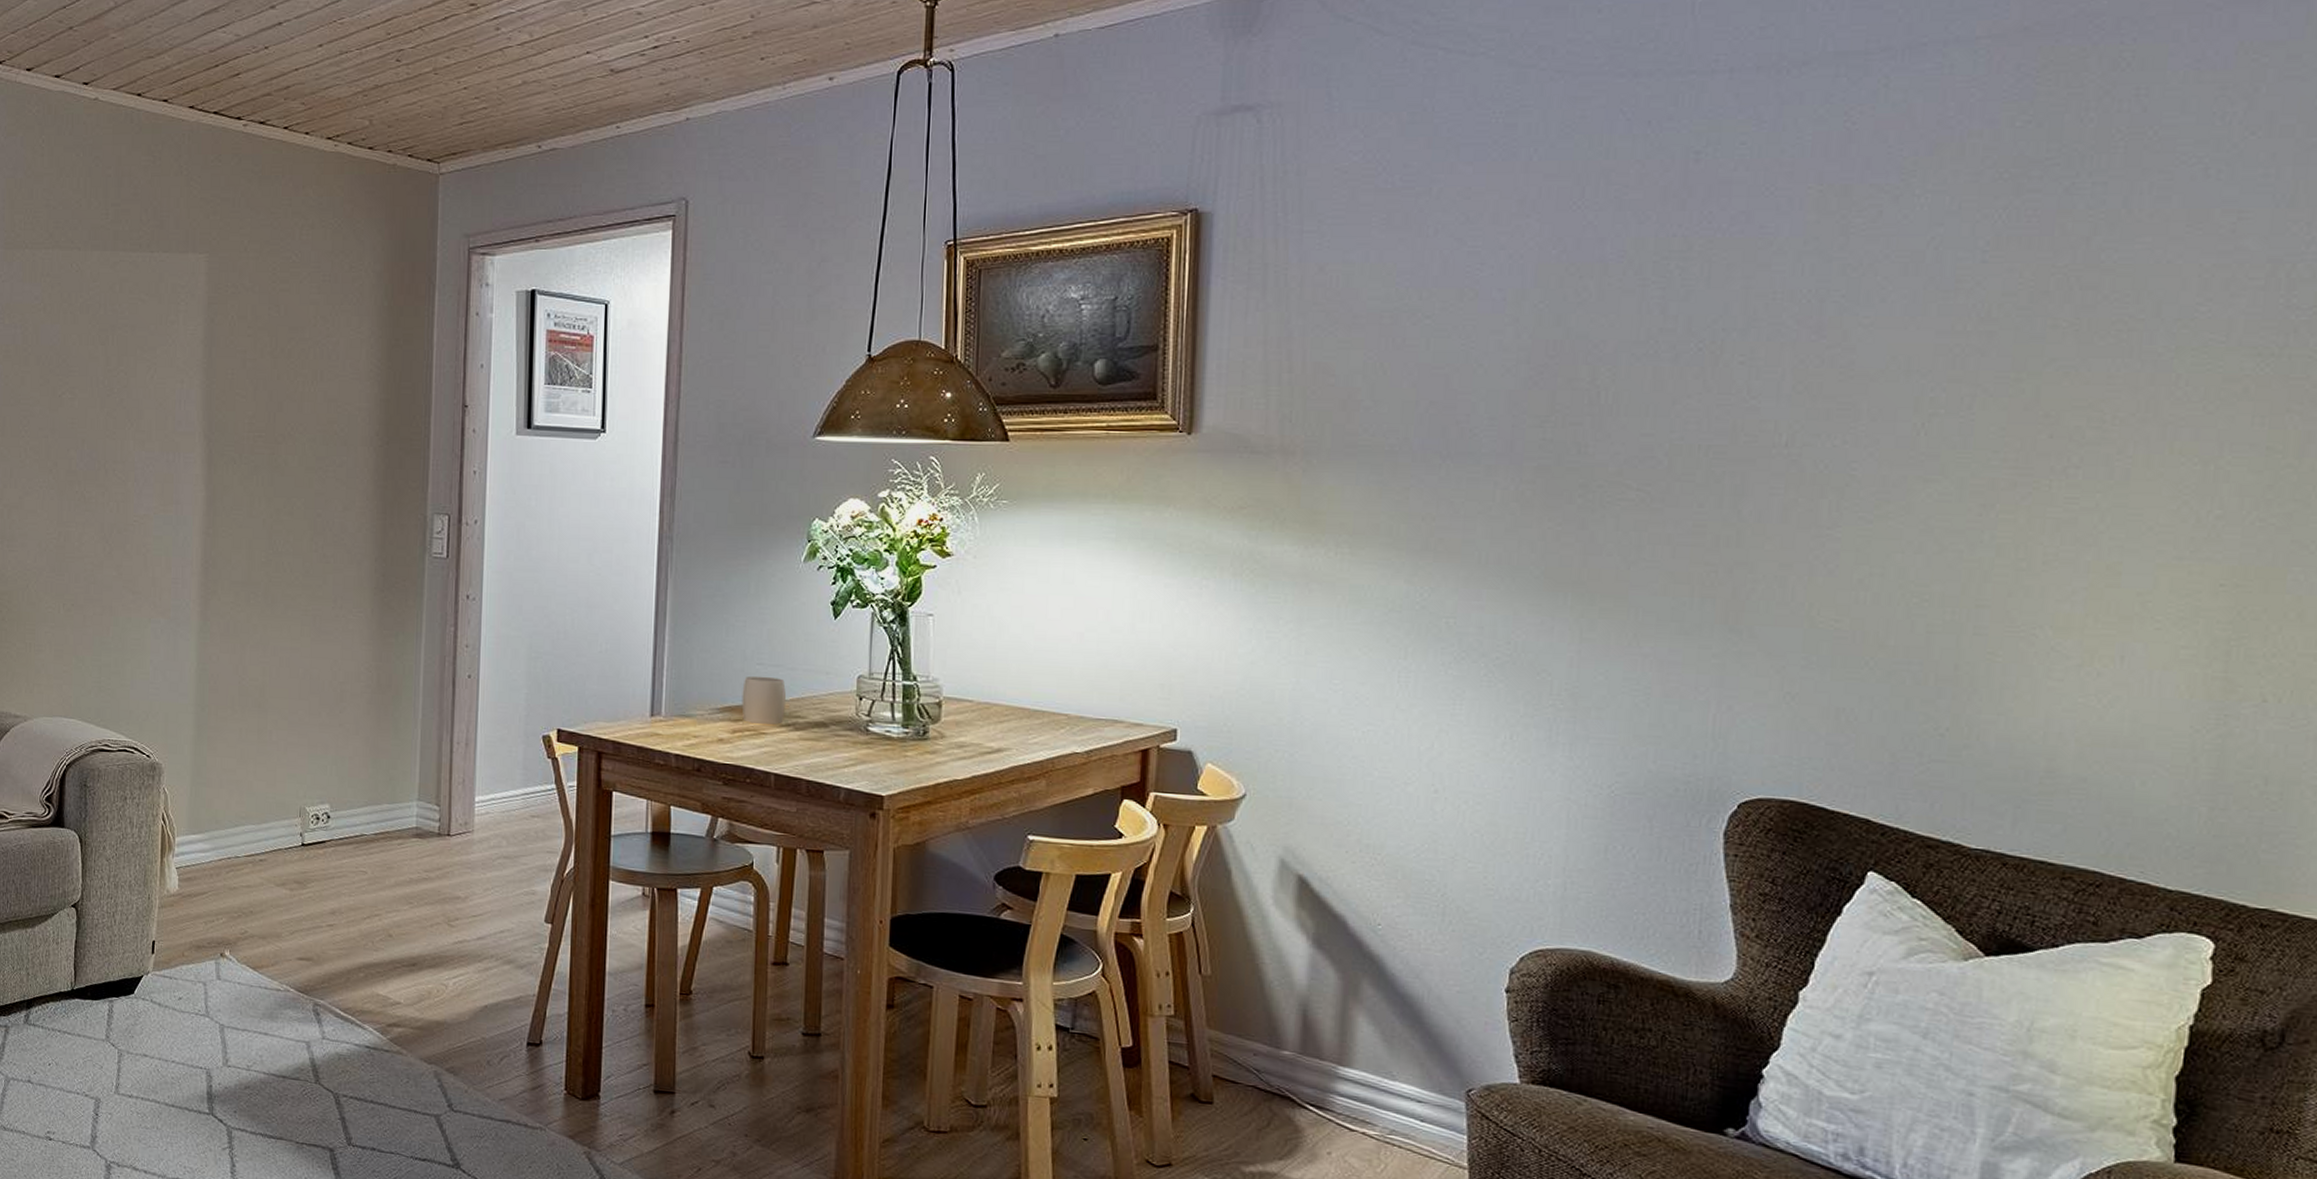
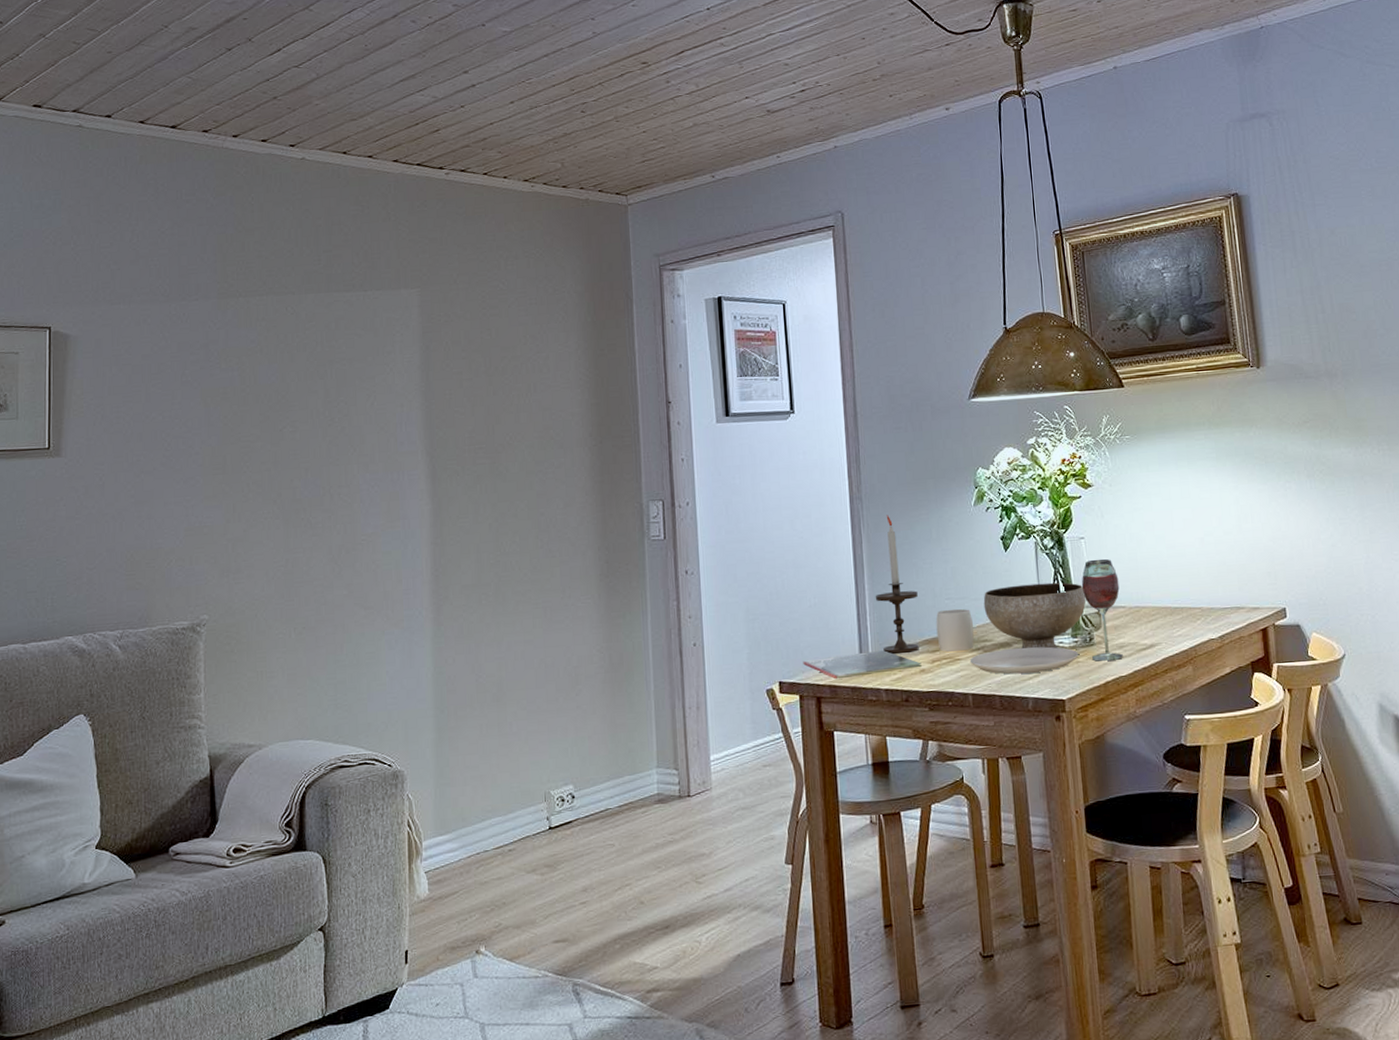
magazine: none [586,710,720,736] -> present [803,649,922,680]
candlestick: none [675,560,725,719] -> present [875,515,919,655]
plate: none [776,729,908,762] -> present [969,646,1079,675]
bowl: none [801,659,926,737] -> present [983,582,1086,649]
wineglass: none [922,641,969,760] -> present [1081,558,1123,661]

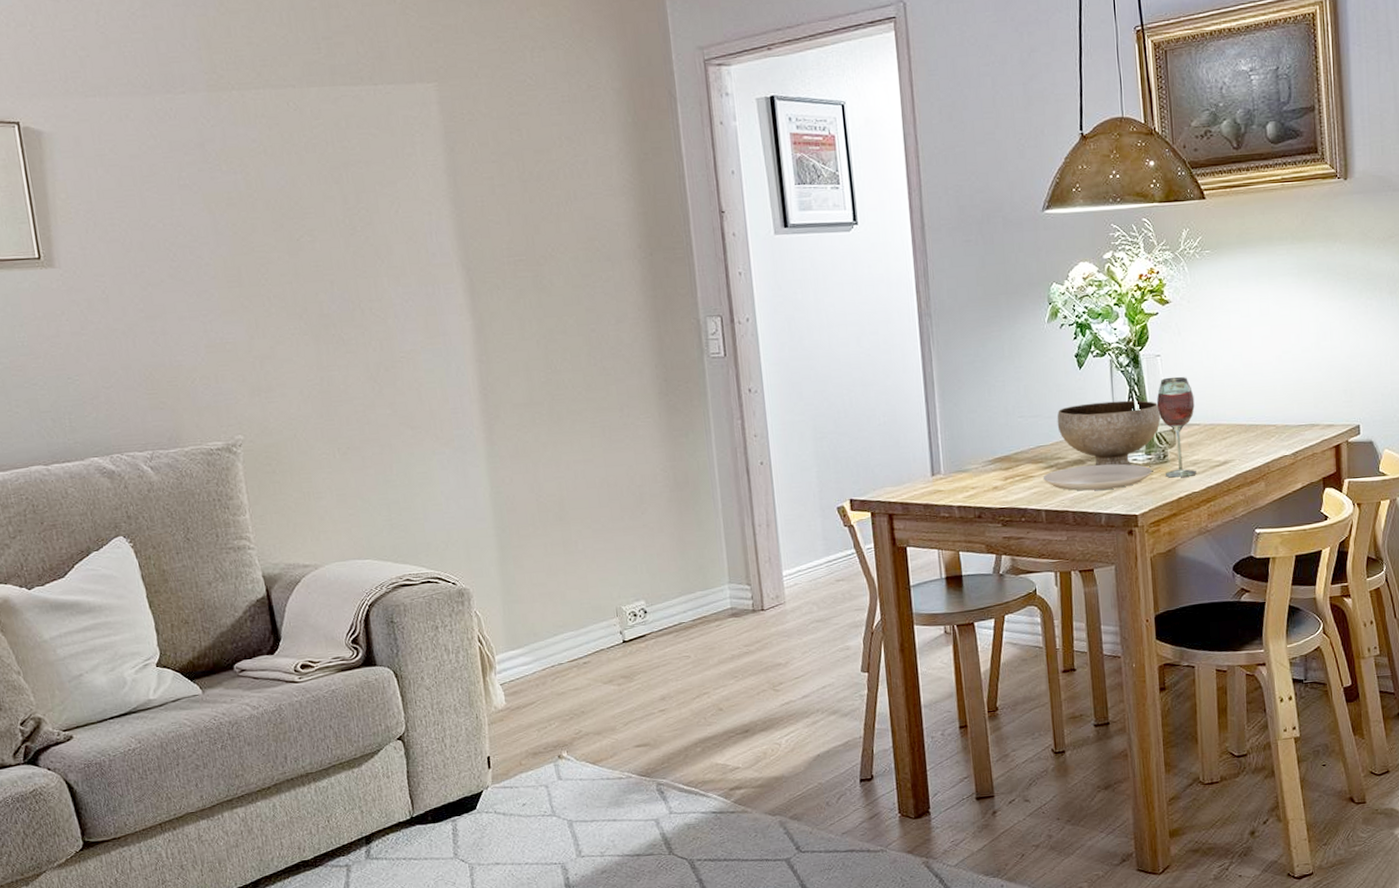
magazine: present [803,649,922,680] -> none [873,467,994,497]
candlestick: present [875,515,919,655] -> none [946,331,992,472]
mug: present [935,608,974,653] -> none [1008,426,1048,470]

